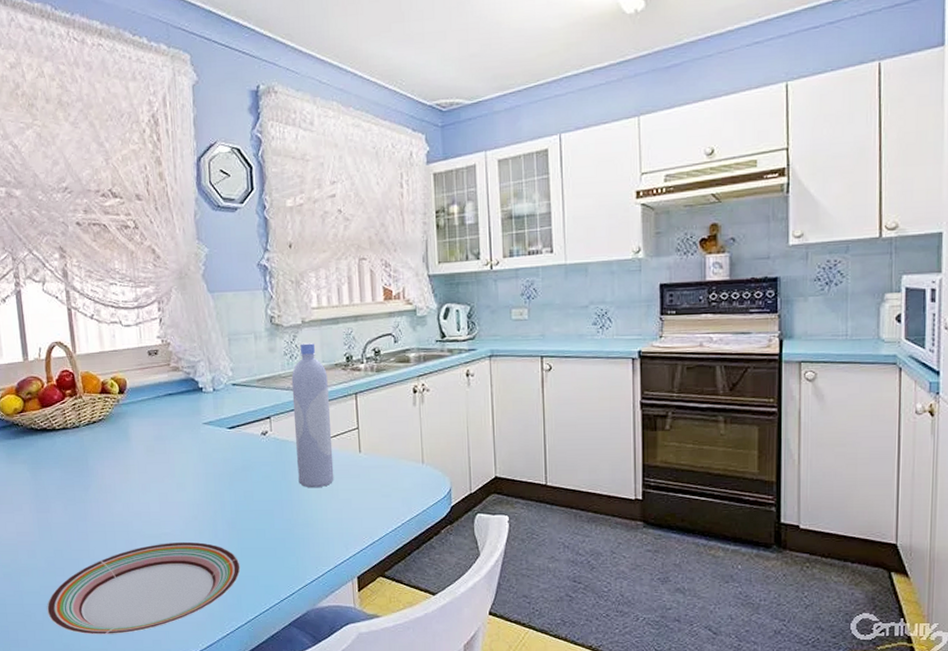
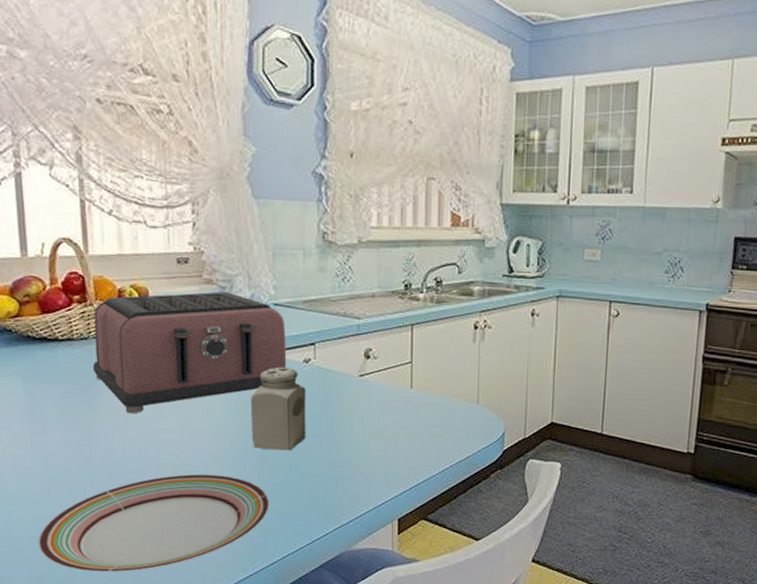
toaster: none [83,377,247,491] -> present [92,292,287,414]
salt shaker: none [218,440,268,517] -> present [251,366,306,451]
bottle: present [291,342,334,488] -> none [341,264,383,424]

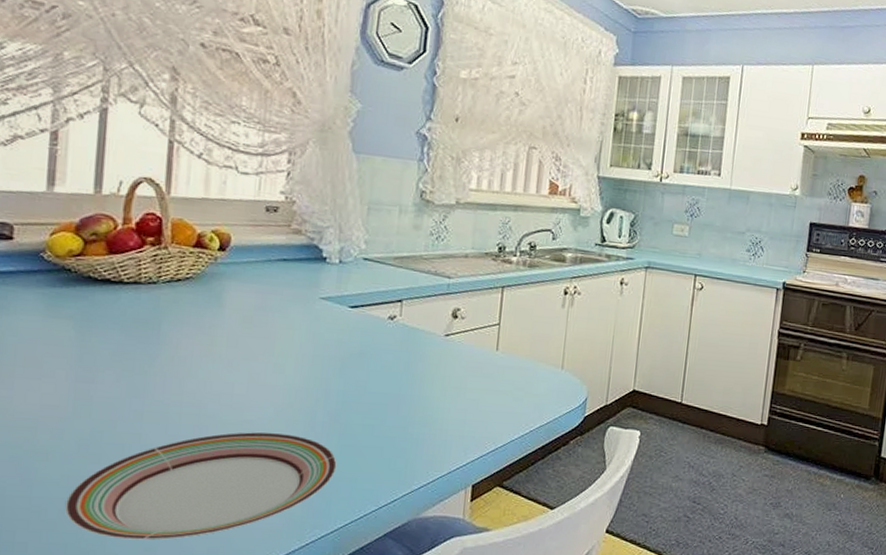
toaster: present [92,292,287,414] -> none [157,241,374,365]
salt shaker: present [251,366,306,451] -> none [324,322,388,410]

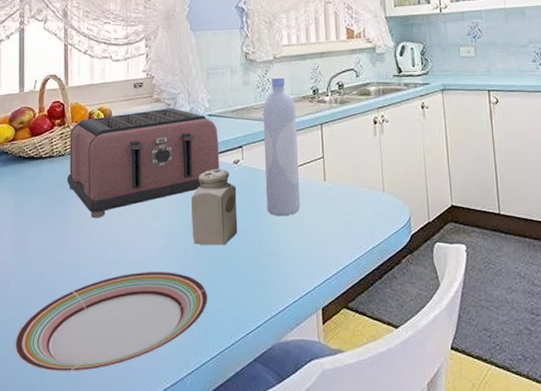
toaster: none [157,241,374,365] -> present [66,108,220,219]
salt shaker: none [324,322,388,410] -> present [191,168,238,246]
bottle: none [423,224,475,385] -> present [262,76,301,216]

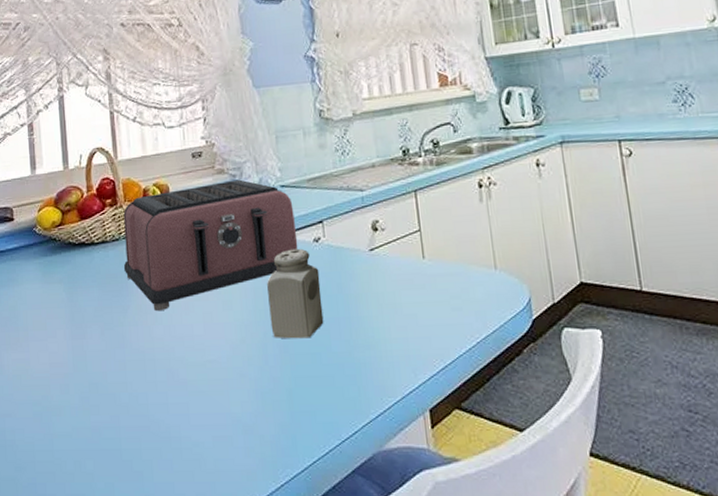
plate: present [15,271,208,372] -> none [79,370,295,488]
bottle: present [262,76,301,216] -> none [344,136,397,302]

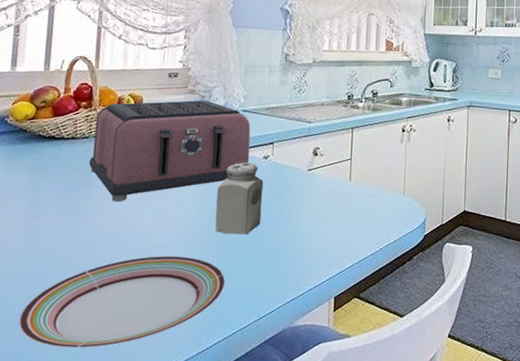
plate: none [79,370,295,488] -> present [19,255,226,349]

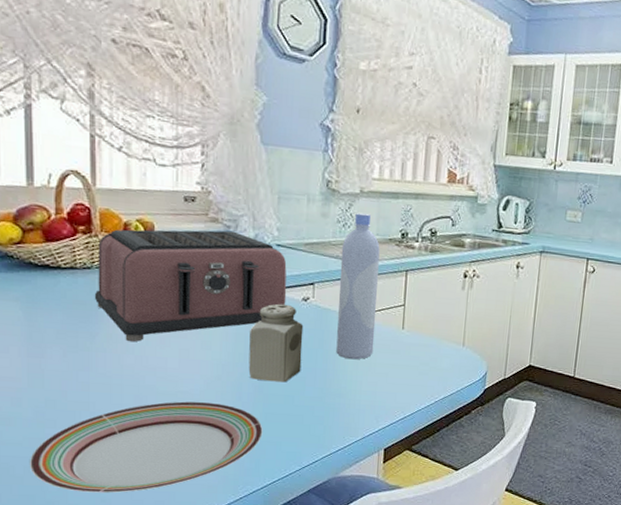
bottle: none [291,79,330,211] -> present [336,212,380,360]

